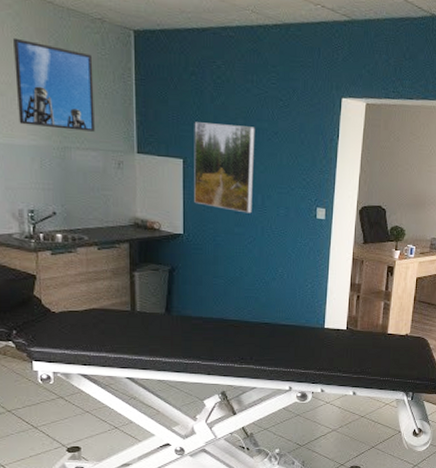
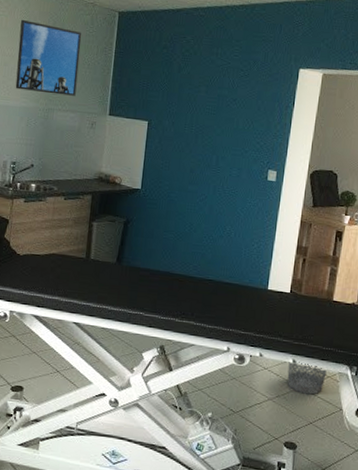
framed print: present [194,122,255,214] -> none [154,89,216,173]
wastebasket: none [348,393,386,422] -> present [287,361,328,395]

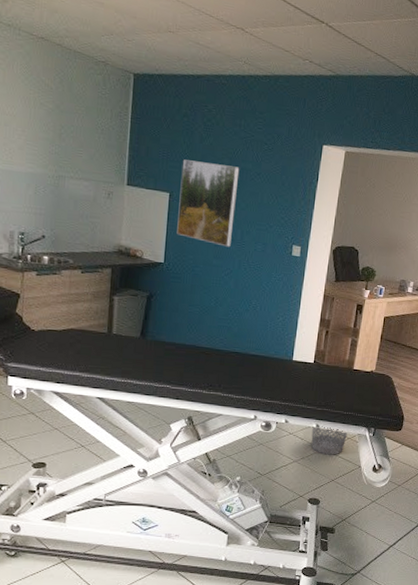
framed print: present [15,19,82,96] -> none [19,74,94,163]
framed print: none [154,89,216,173] -> present [177,159,240,247]

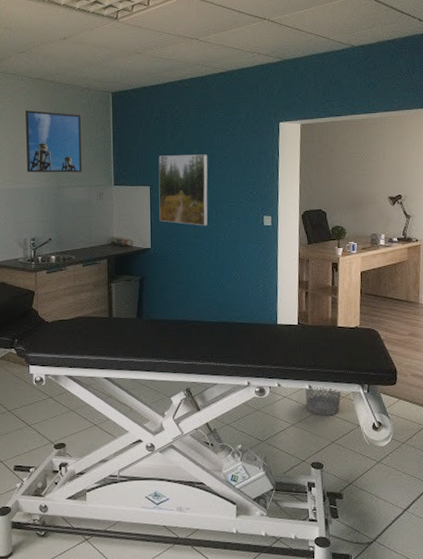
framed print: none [19,74,94,163] -> present [25,110,82,173]

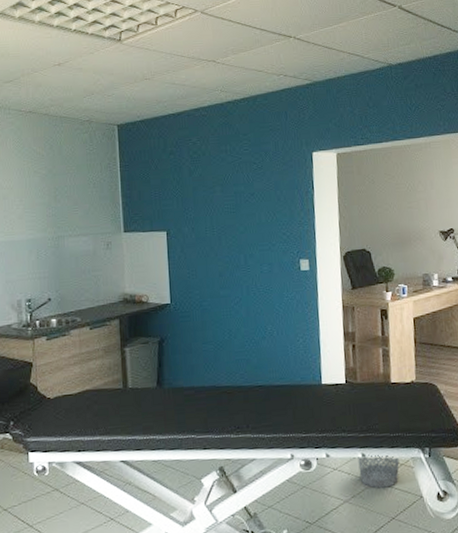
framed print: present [25,110,82,173] -> none [15,148,85,222]
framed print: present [158,154,208,226] -> none [175,192,236,275]

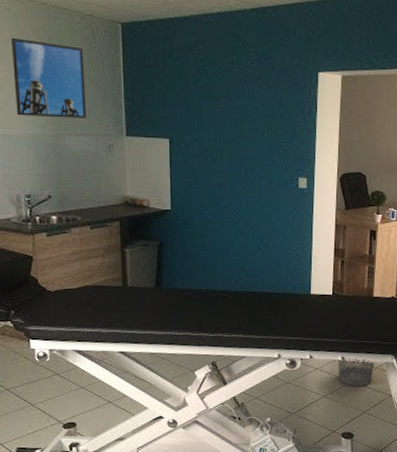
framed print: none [15,148,85,222] -> present [11,37,86,118]

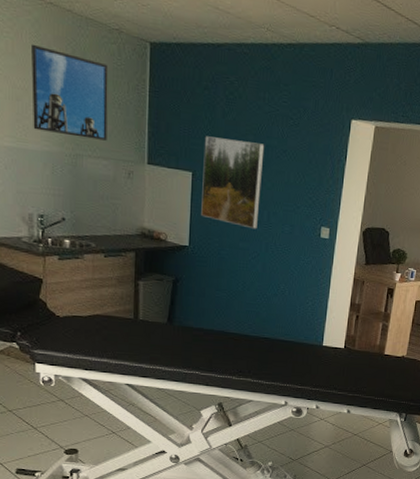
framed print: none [179,103,237,187] -> present [201,136,265,229]
wastebasket: present [338,358,375,387] -> none [342,411,380,440]

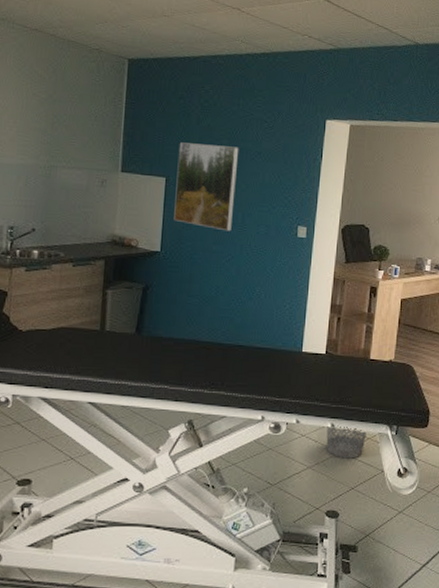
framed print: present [32,43,109,141] -> none [10,66,87,152]
wastebasket: none [342,411,380,440] -> present [326,425,368,459]

